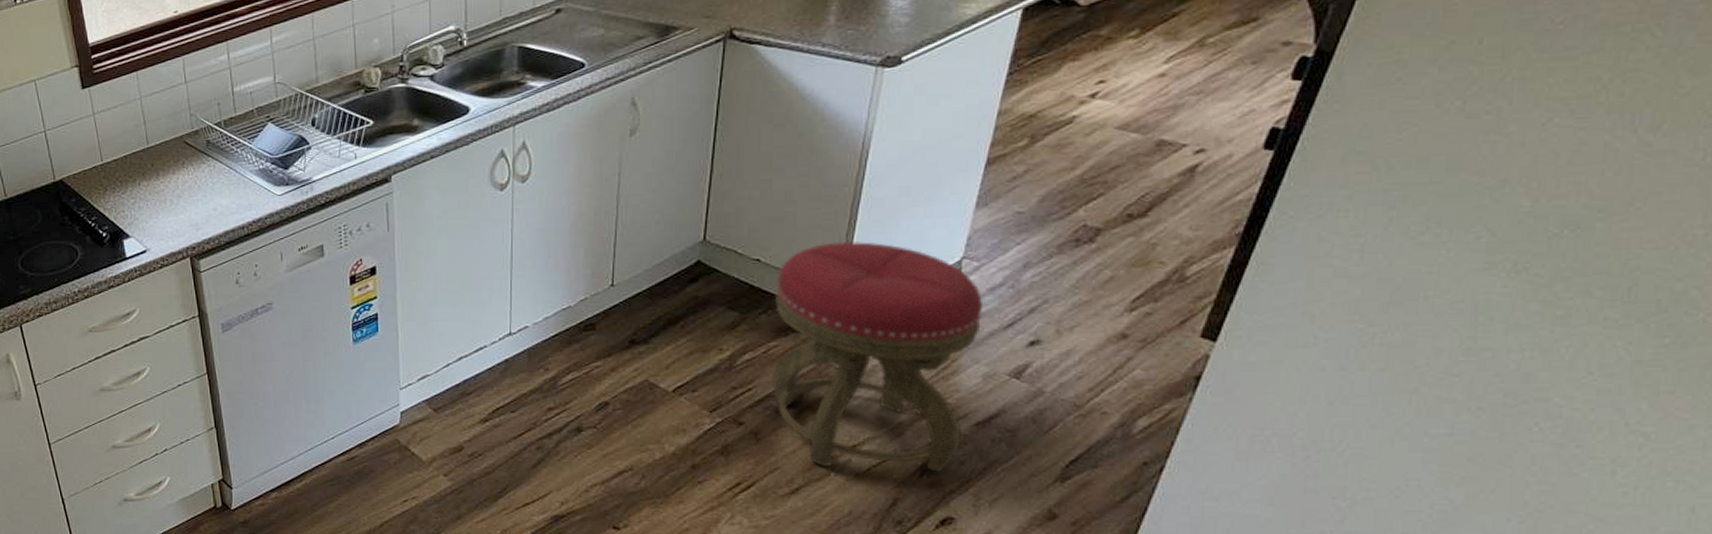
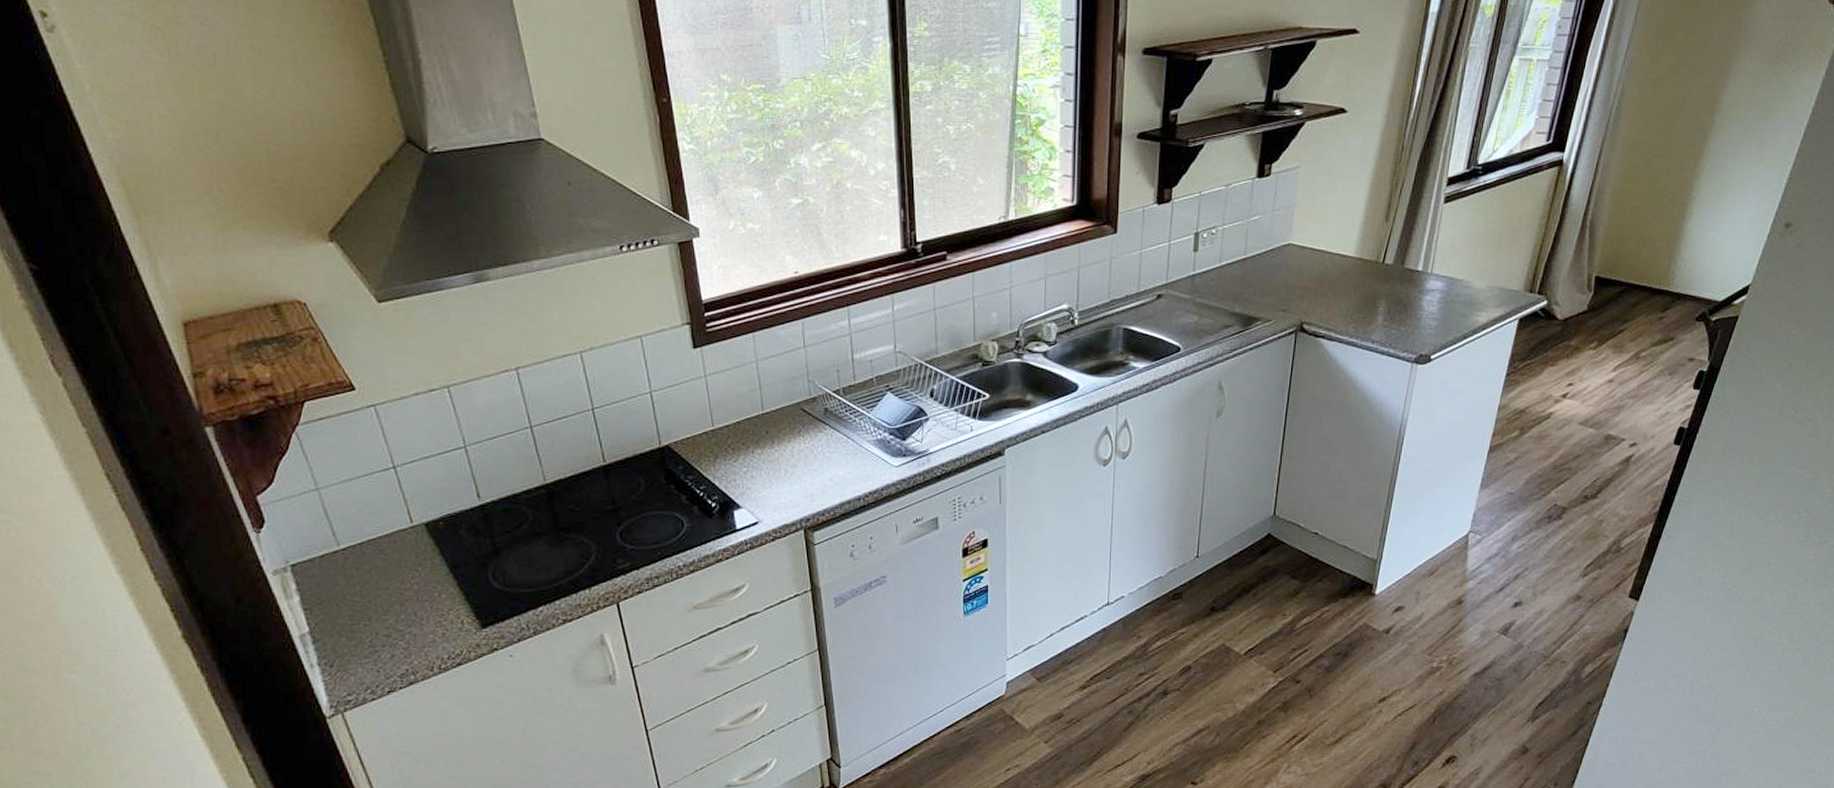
stool: present [773,241,984,472] -> none [1324,516,1483,718]

